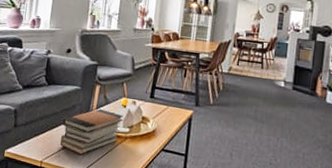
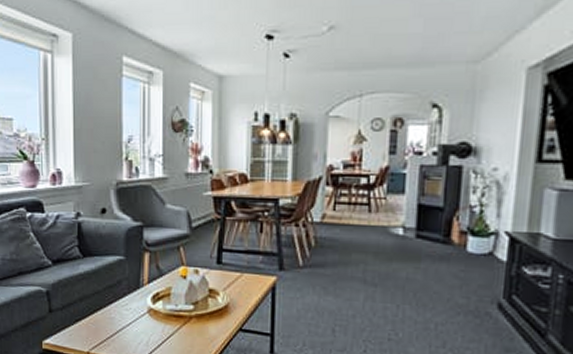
book stack: present [59,108,124,155] -> none [107,282,184,341]

